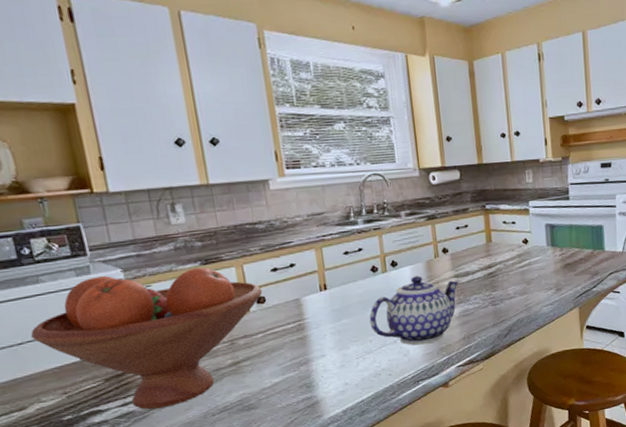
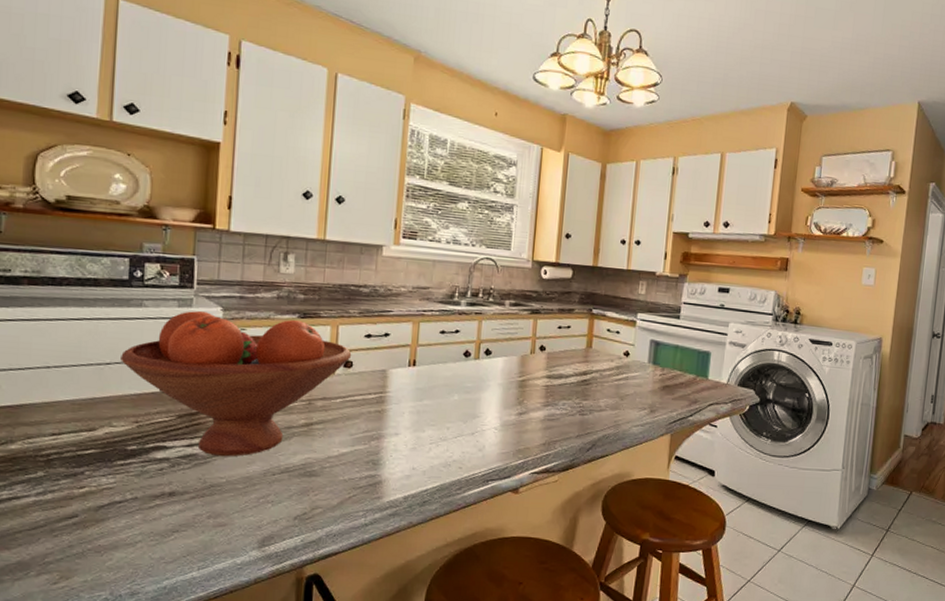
teapot: present [369,276,460,346] -> none [451,369,552,443]

